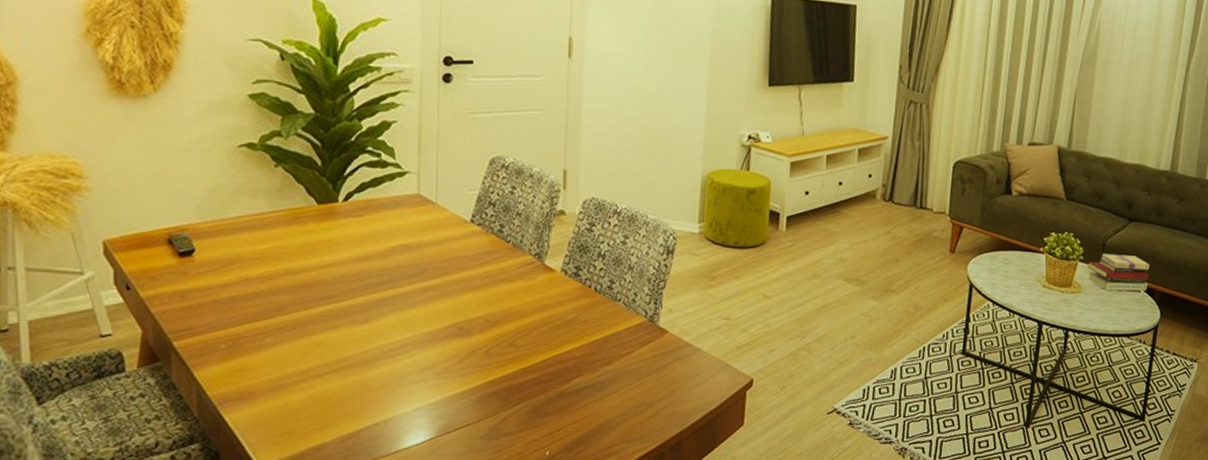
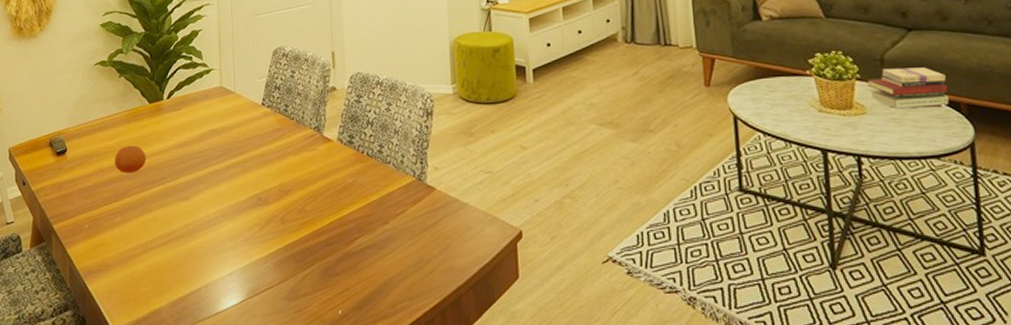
fruit: none [266,253,312,287] -> present [115,145,146,173]

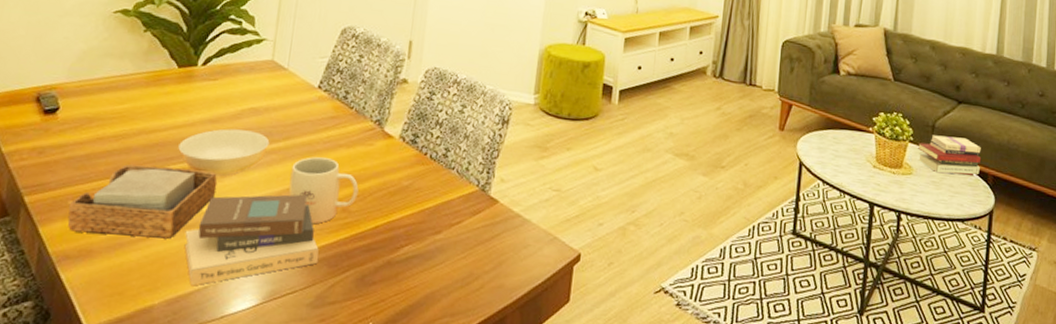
napkin holder: none [85,189,195,250] -> present [67,164,218,239]
fruit: present [115,145,146,173] -> none [121,113,165,146]
bowl: none [160,150,230,192] -> present [178,128,270,176]
books: none [176,200,287,289] -> present [184,194,319,286]
mug: none [251,166,310,226] -> present [288,157,359,225]

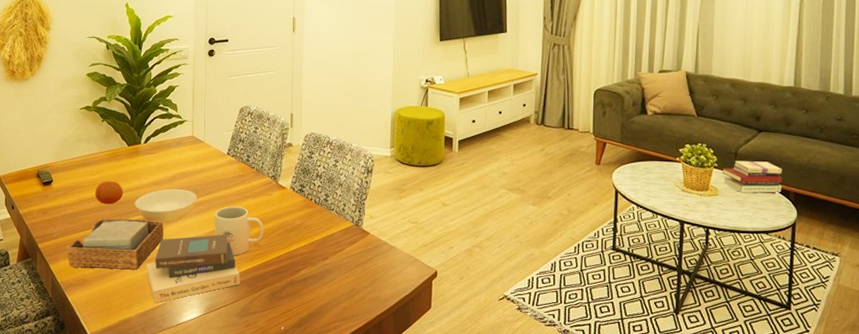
fruit: none [121,113,165,146] -> present [95,181,124,205]

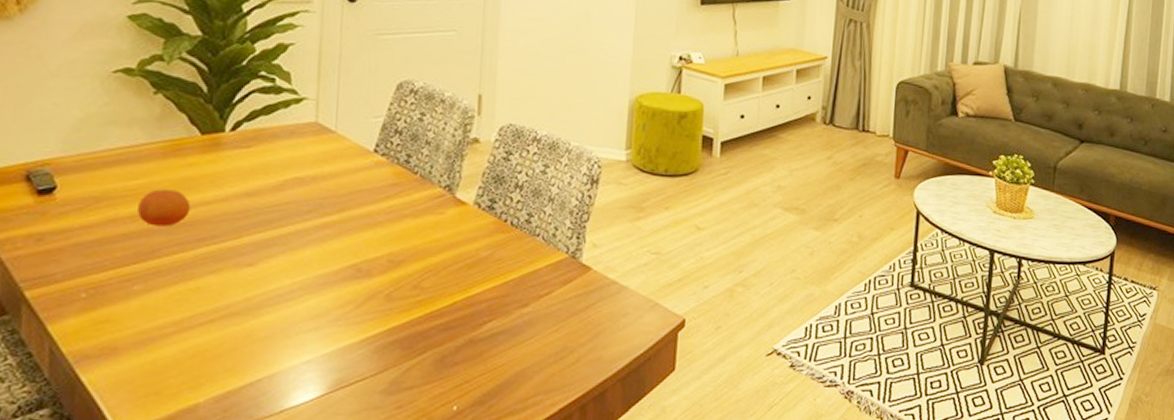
napkin holder: present [67,218,164,270] -> none [81,248,262,329]
bowl: present [135,189,197,224] -> none [210,202,321,257]
books: present [146,234,241,303] -> none [228,272,390,380]
mug: present [214,206,264,256] -> none [348,230,431,304]
books: present [721,160,783,194] -> none [1038,176,1104,218]

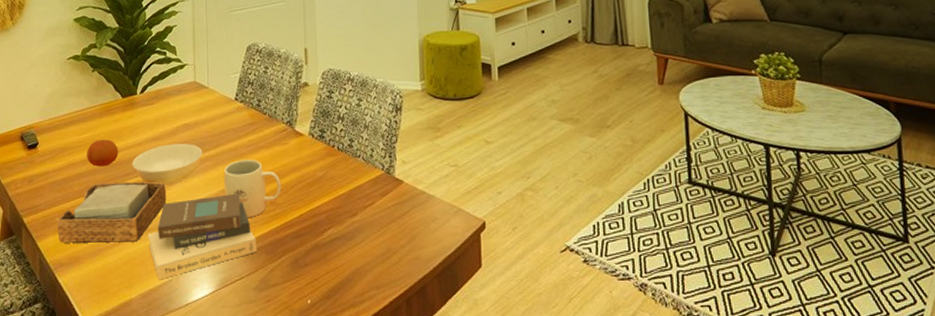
napkin holder: none [81,248,262,329] -> present [56,182,167,243]
bowl: none [210,202,321,257] -> present [132,143,203,186]
books: none [228,272,390,380] -> present [147,193,258,280]
mug: none [348,230,431,304] -> present [224,160,282,218]

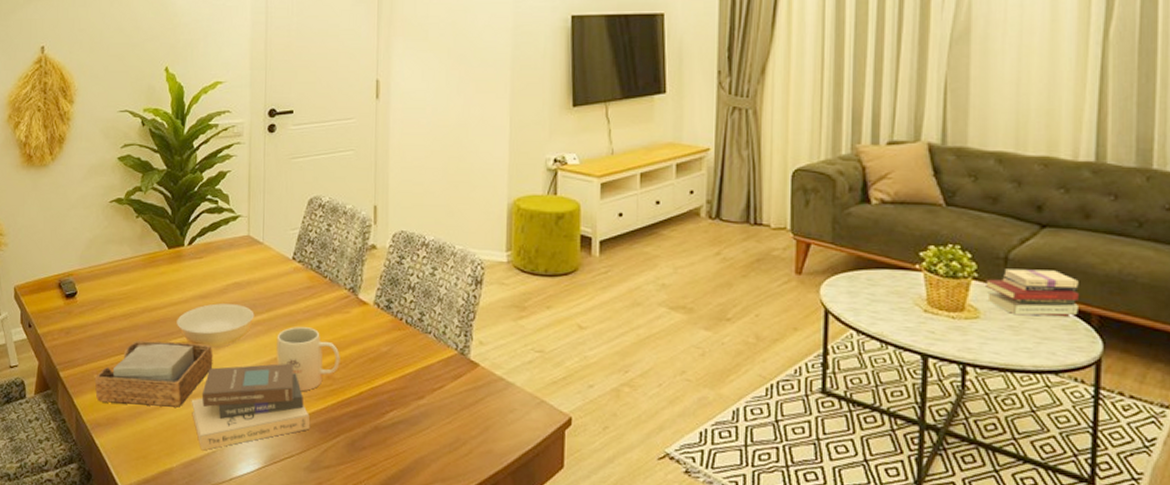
fruit: present [87,139,119,167] -> none [128,293,163,323]
books: none [806,68,879,107] -> present [984,269,1080,318]

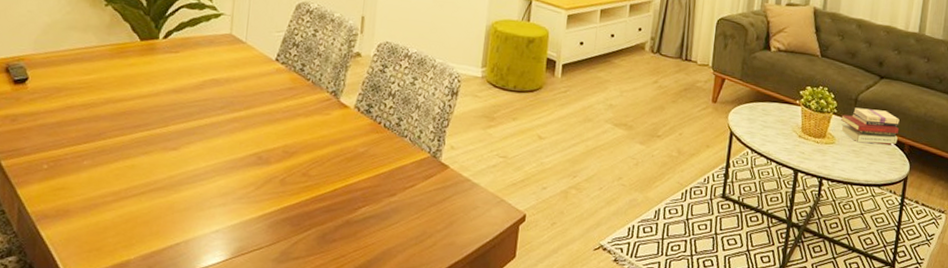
napkin holder: present [94,340,213,407] -> none [43,131,184,200]
bowl: present [177,303,255,349] -> none [145,98,232,143]
books: present [191,363,311,451] -> none [155,159,283,243]
mug: present [276,327,340,392] -> none [251,125,318,187]

